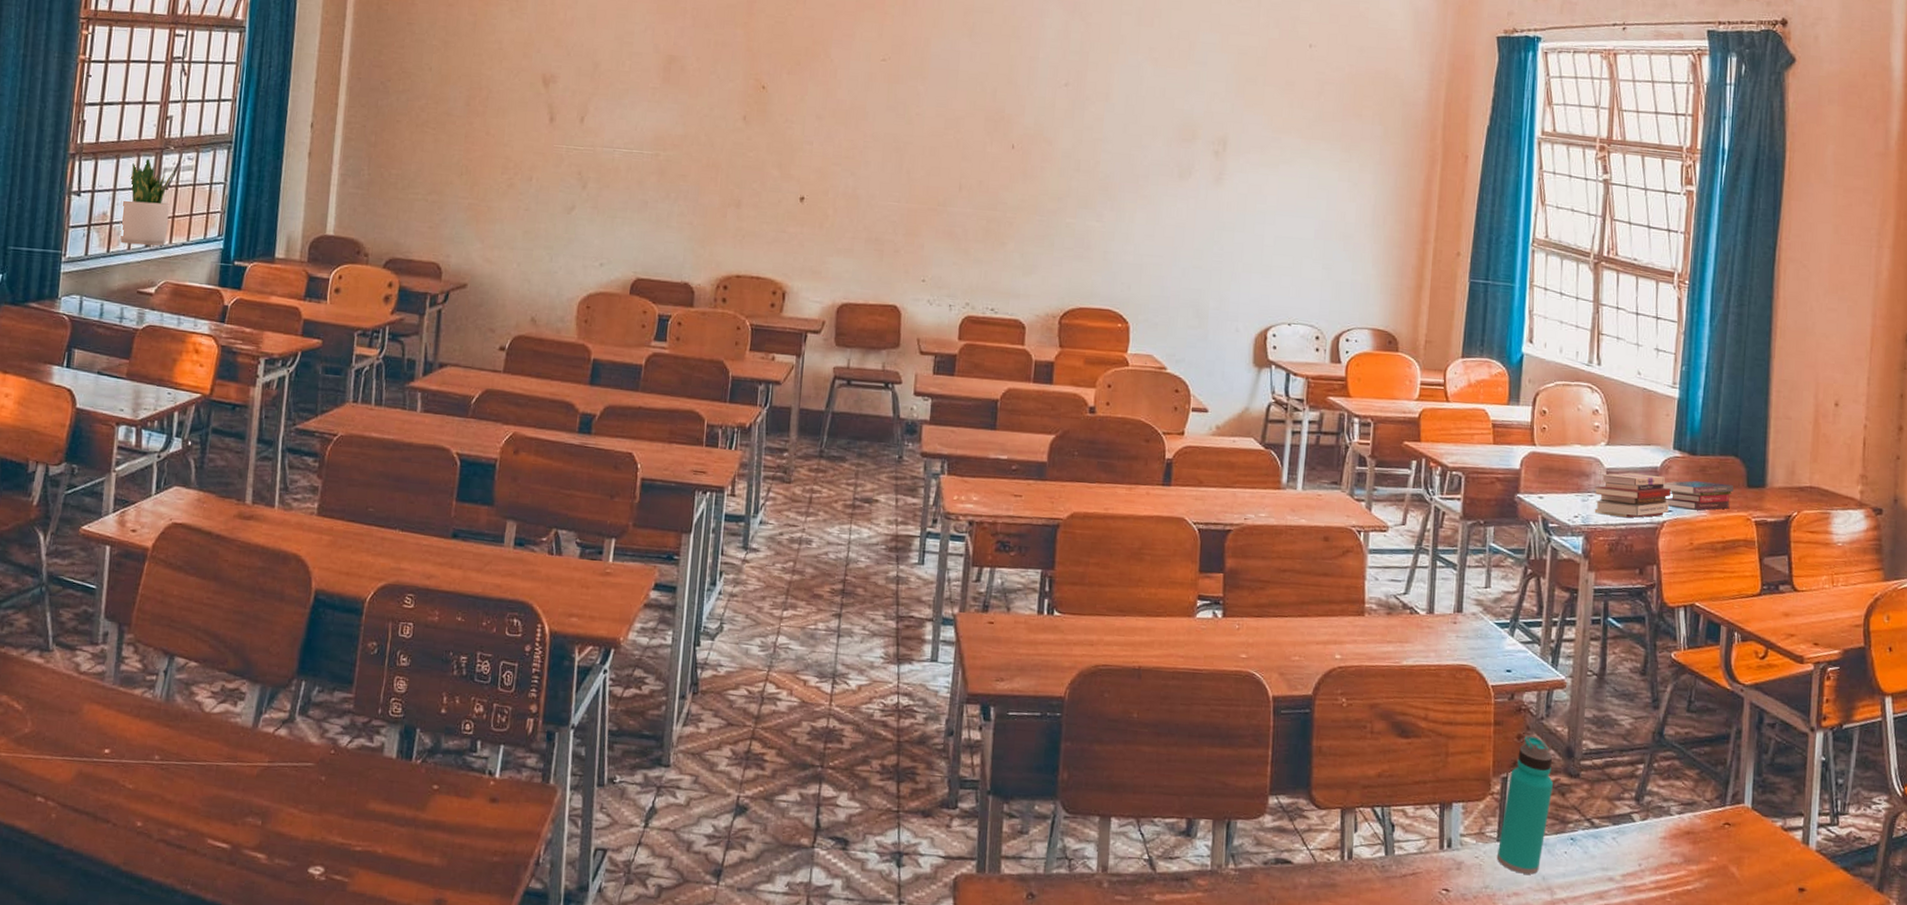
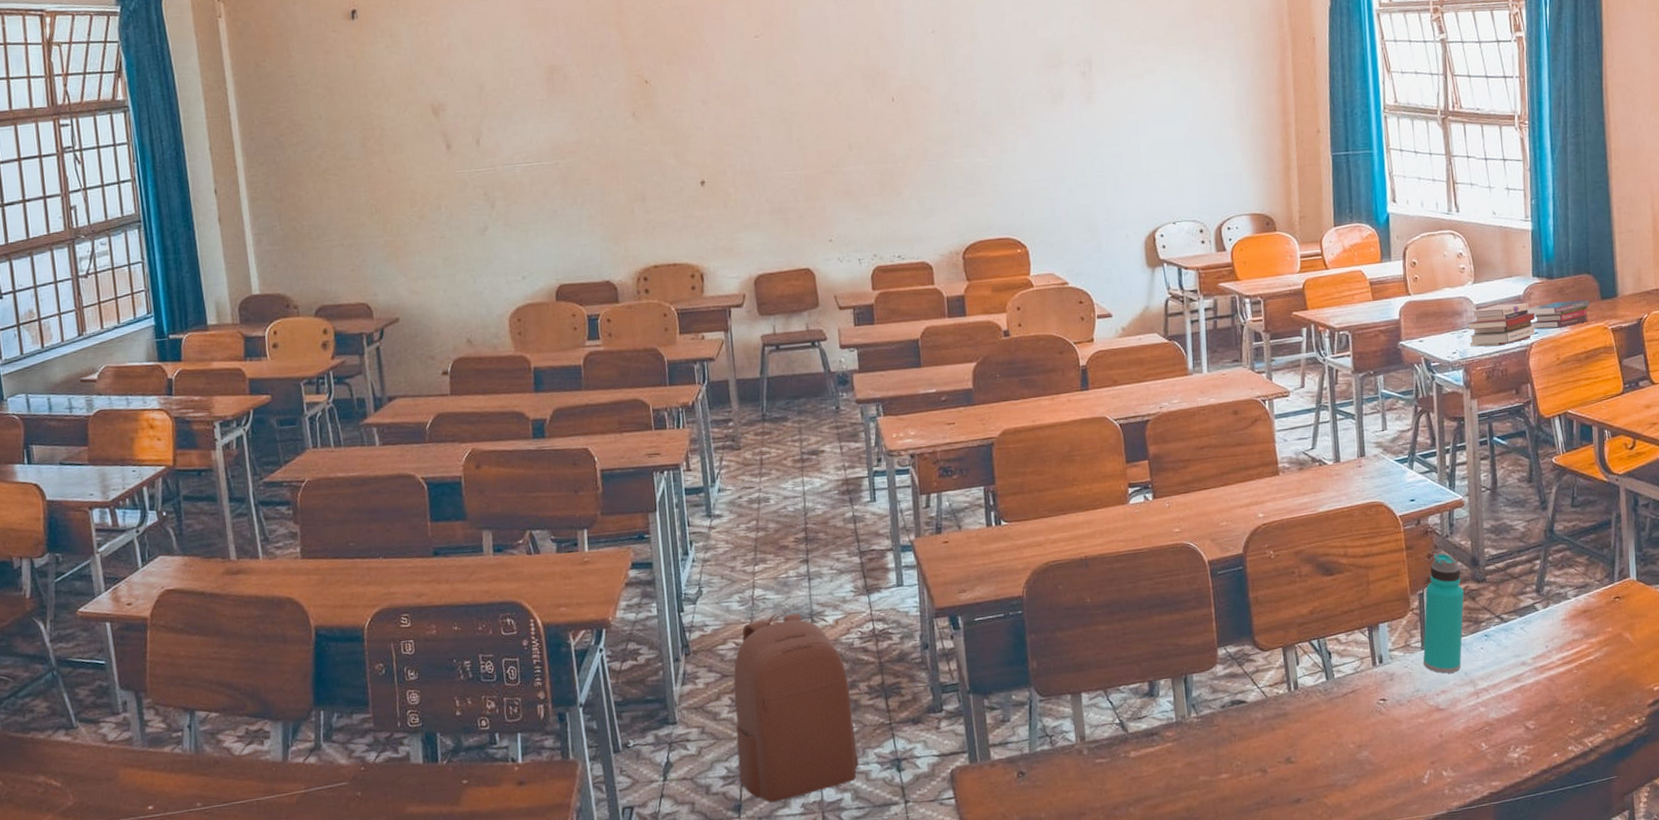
planter: present [119,158,177,246] -> none [44,251,97,337]
backpack: none [724,666,861,875] -> present [733,612,859,803]

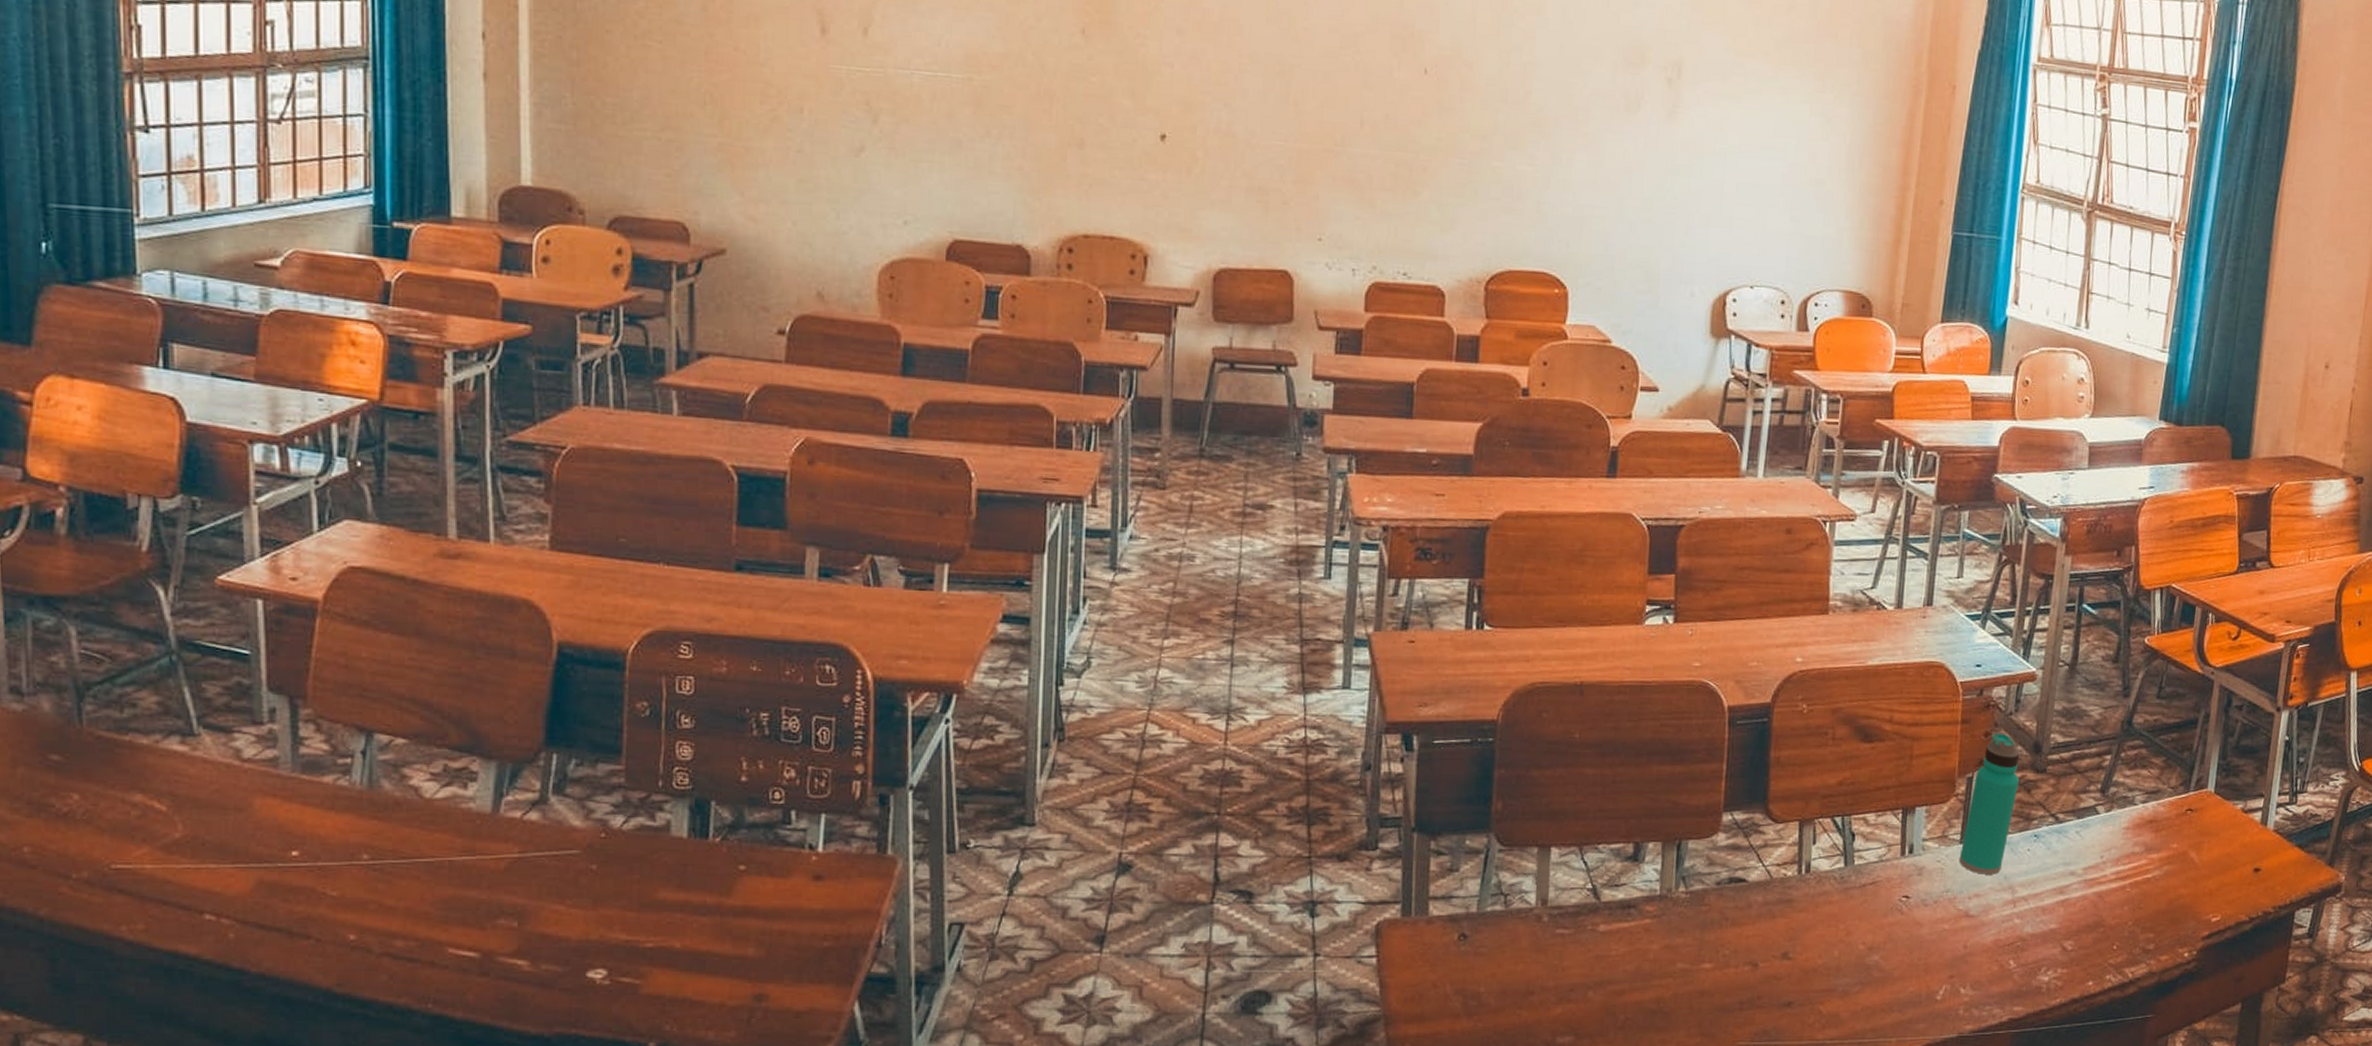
backpack: present [733,612,859,803] -> none [1106,703,1264,938]
books: present [1467,302,1536,347] -> none [2074,447,2155,497]
books: present [1527,299,1589,329] -> none [2145,453,2218,485]

